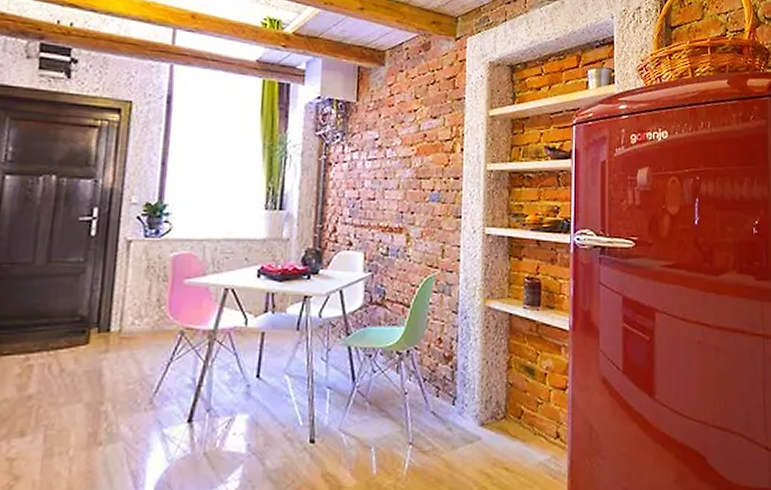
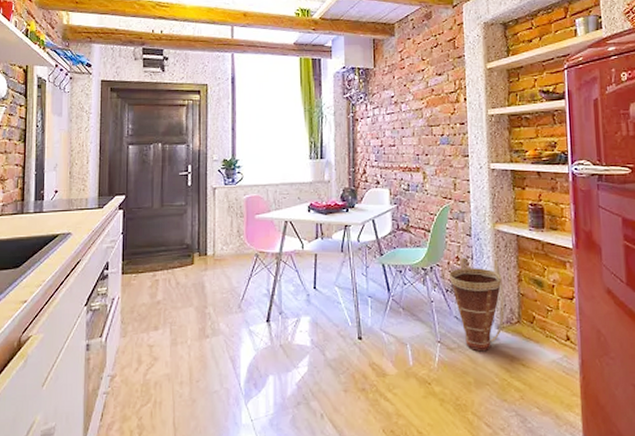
basket: none [429,339,491,455] -> present [449,257,505,352]

